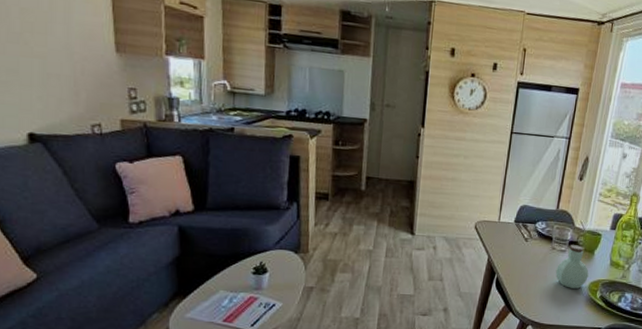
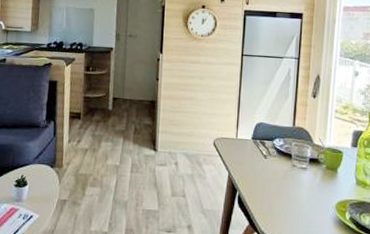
jar: present [555,245,589,289] -> none [298,162,334,209]

